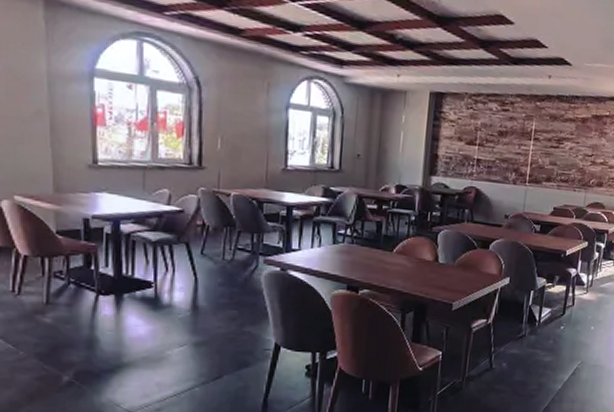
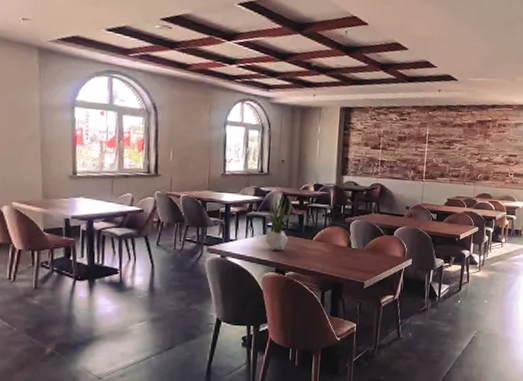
potted plant: none [336,197,369,264] -> present [266,195,293,251]

